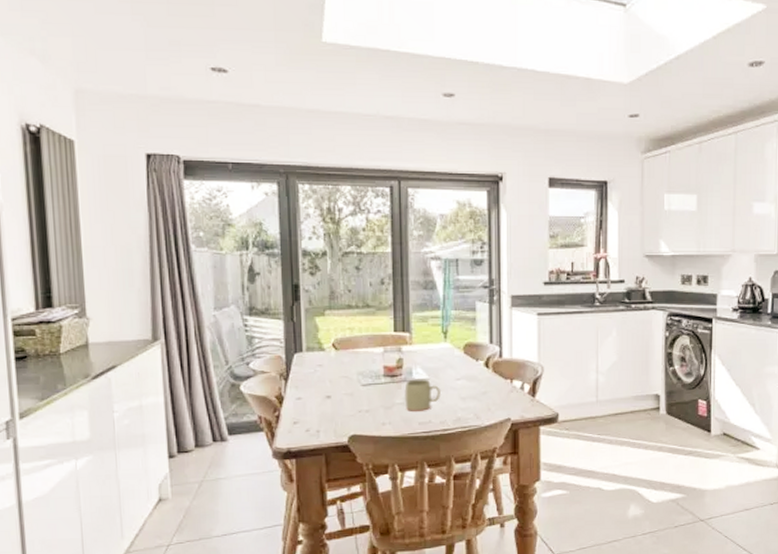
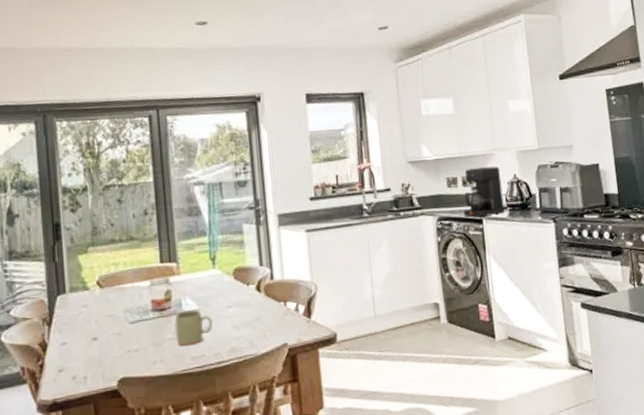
coffee maker: none [694,268,736,316] -> present [463,166,506,218]

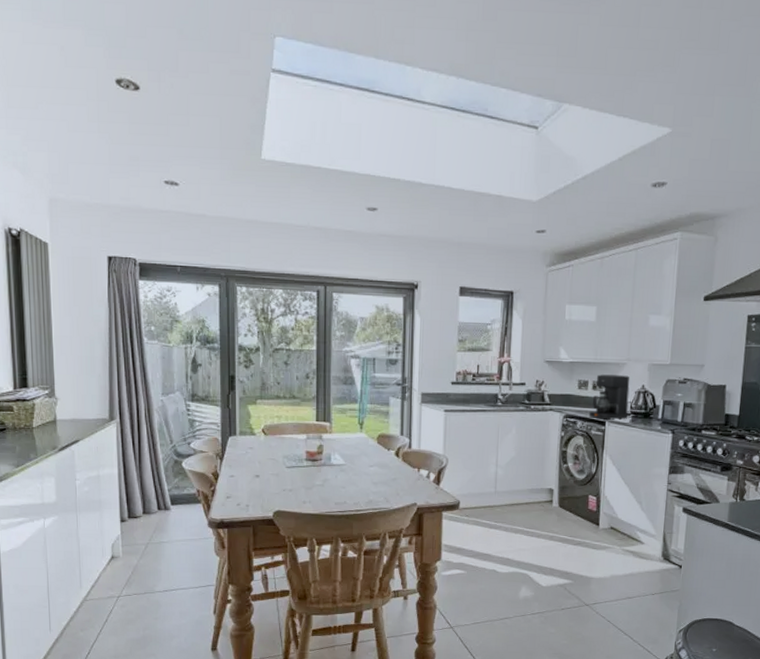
mug: present [174,309,213,346] -> none [323,464,355,493]

